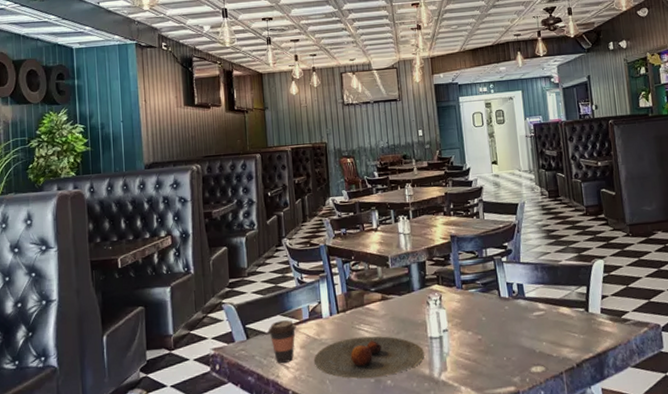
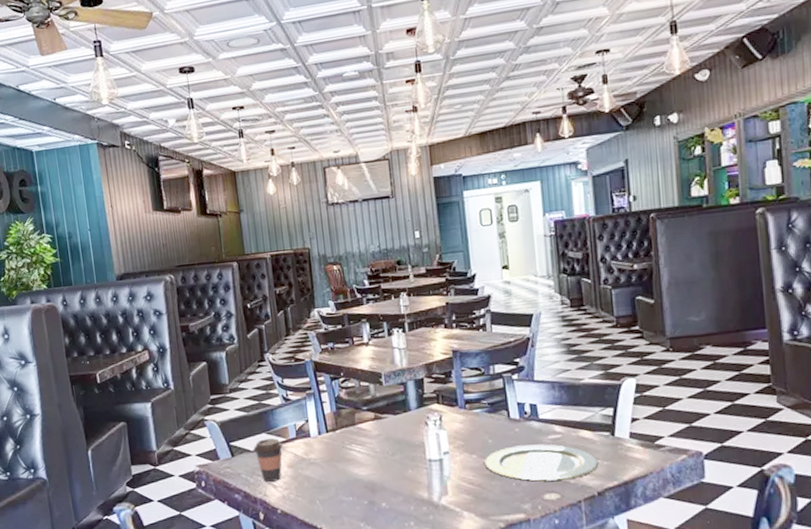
plate: present [313,336,424,379] -> none [302,457,423,501]
plate: none [479,320,576,355] -> present [484,444,598,482]

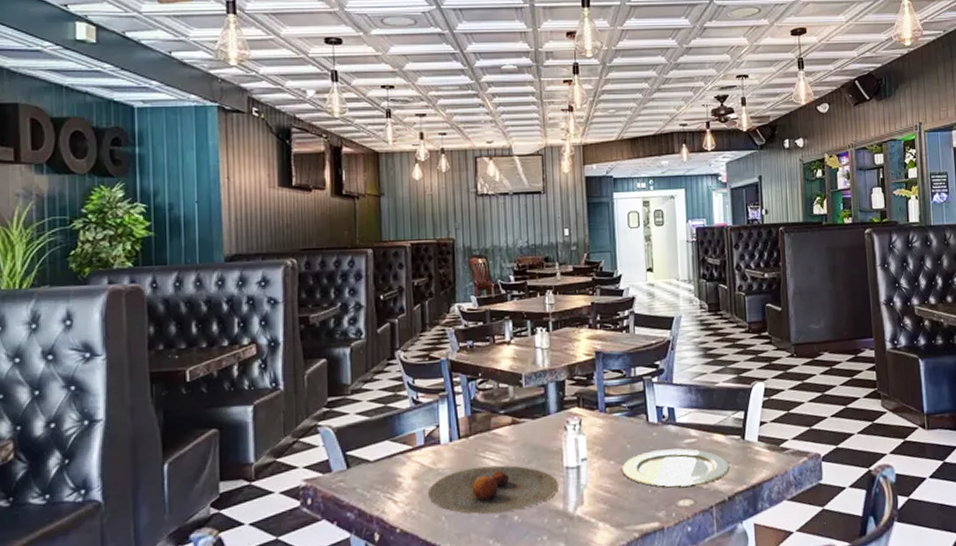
coffee cup: present [253,438,283,482] -> none [373,446,408,497]
plate: none [302,457,423,501] -> present [427,465,558,515]

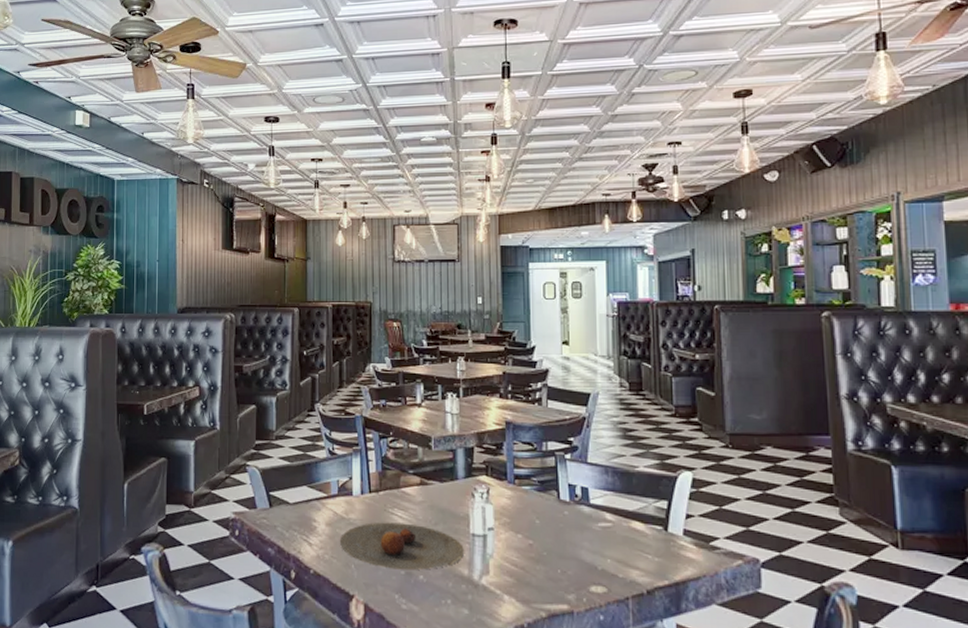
plate: present [622,448,729,488] -> none [530,530,649,573]

